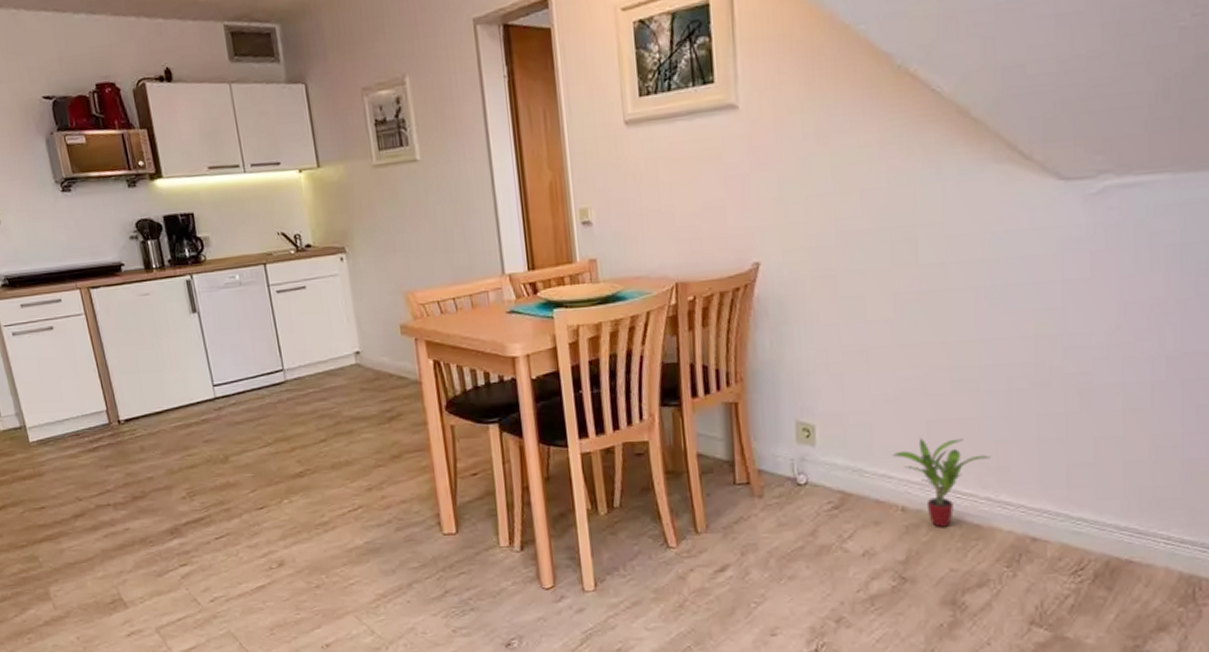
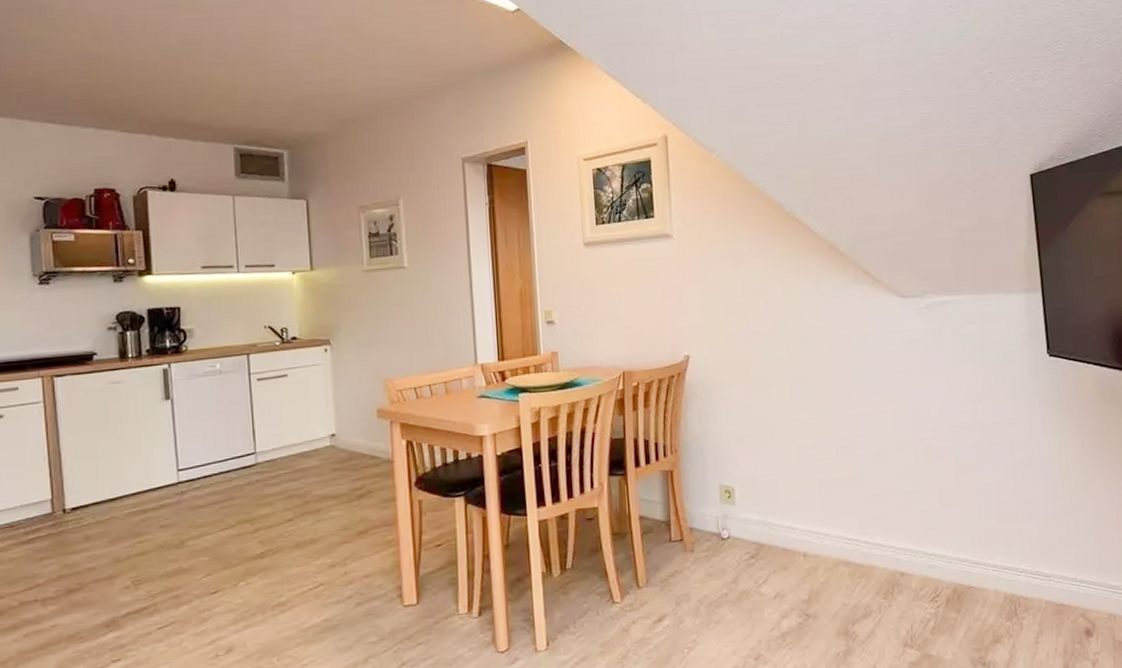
potted plant: present [892,437,991,527] -> none [794,493,867,569]

